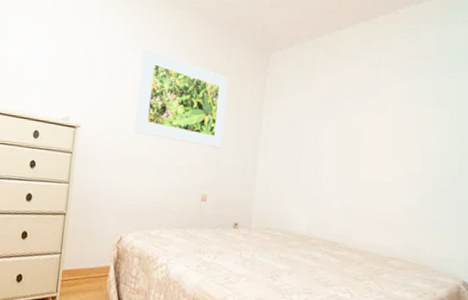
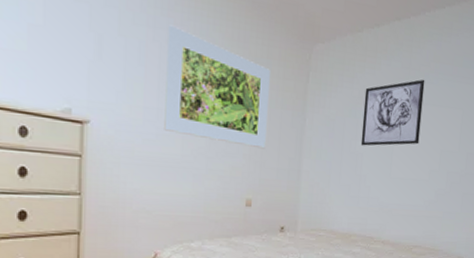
wall art: none [321,76,399,147] -> present [360,79,425,146]

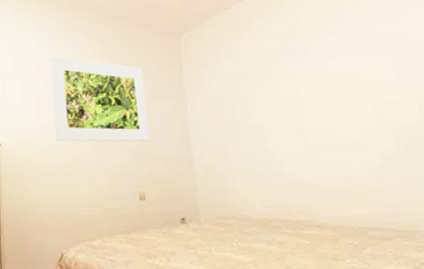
wall art: present [360,79,425,146] -> none [248,32,337,119]

